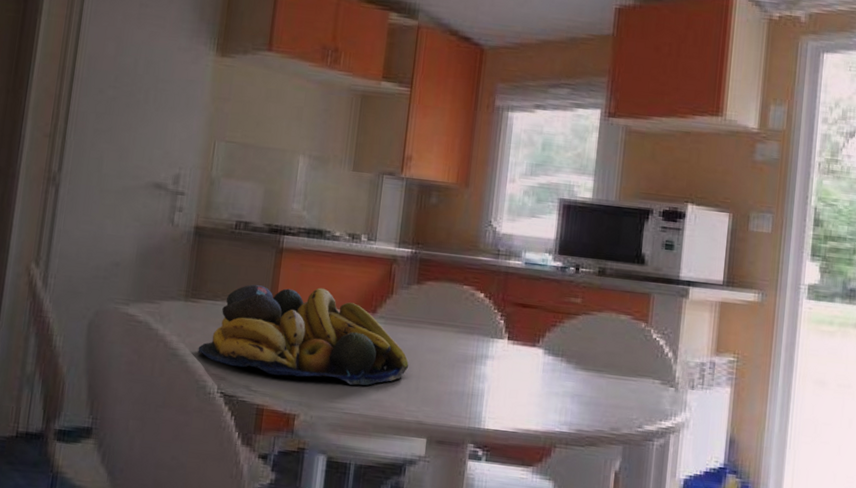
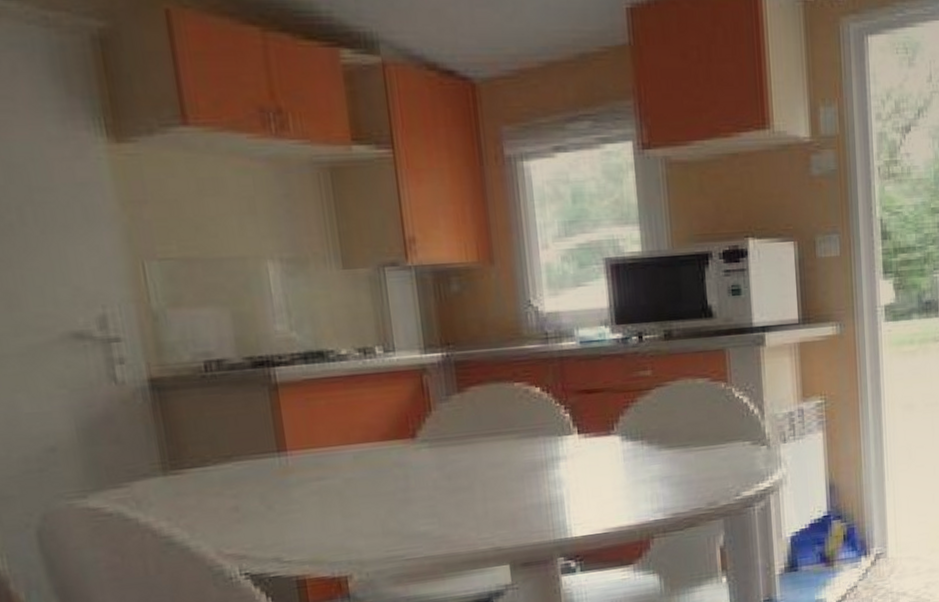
fruit bowl: present [197,284,409,386] -> none [199,421,470,540]

